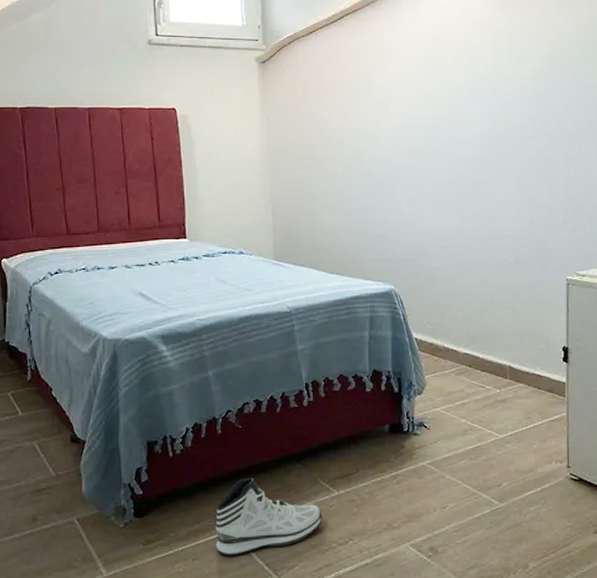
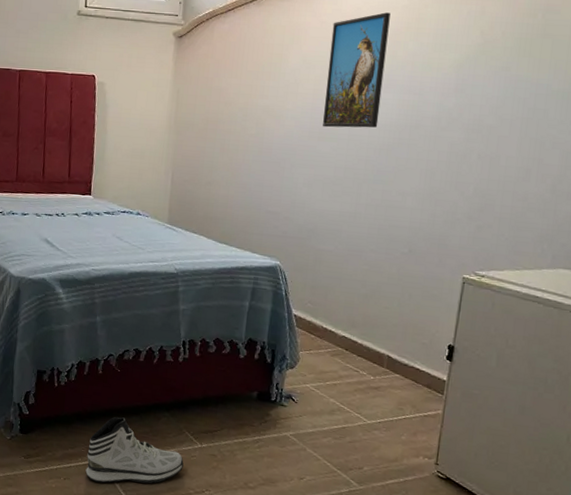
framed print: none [414,28,470,145] -> present [323,12,391,128]

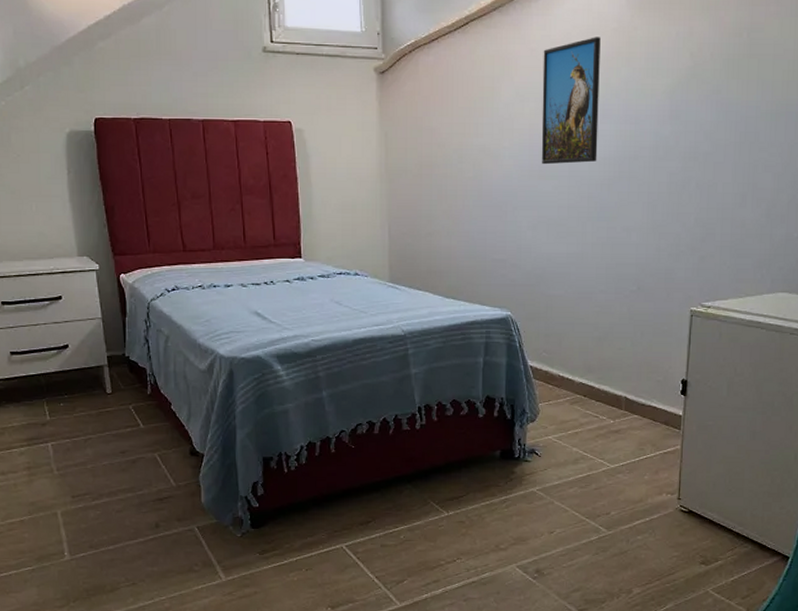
sneaker: present [85,416,184,484] -> none [328,496,431,568]

